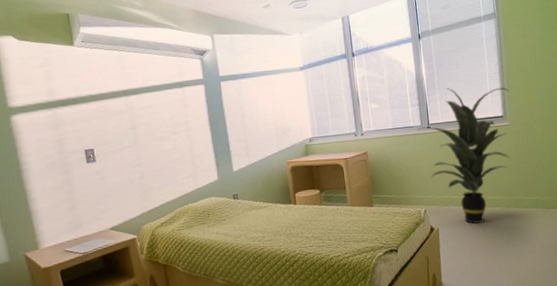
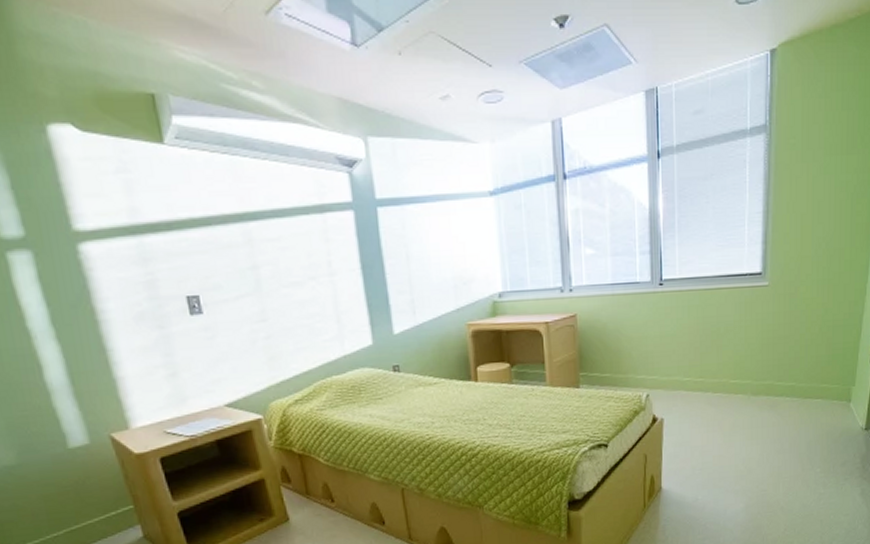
indoor plant: present [416,87,511,224] -> none [643,231,774,415]

